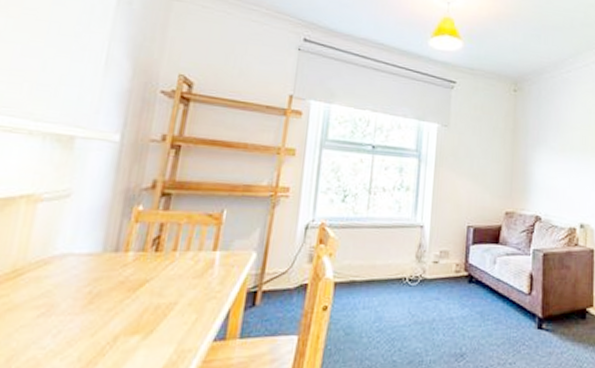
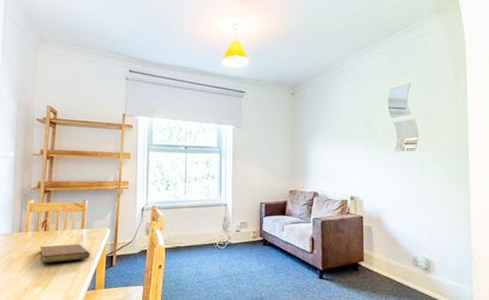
notebook: none [144,272,223,299] -> present [40,244,90,263]

